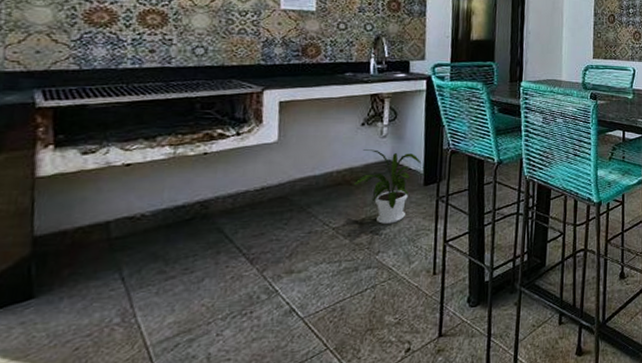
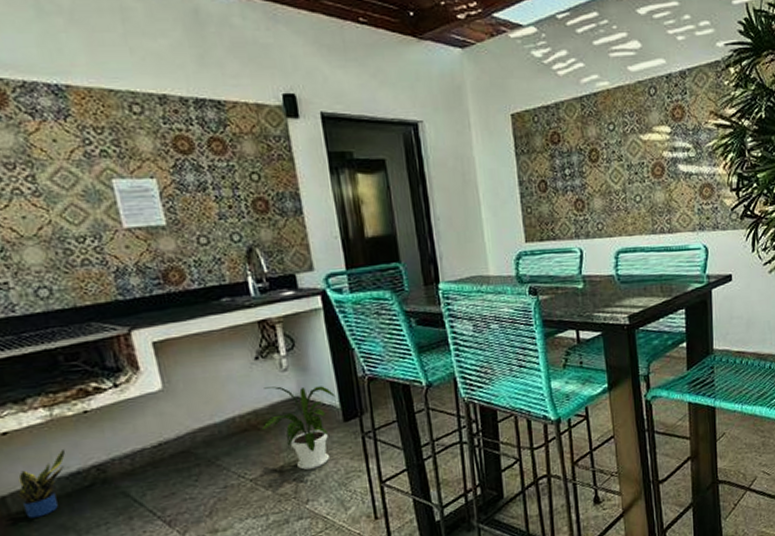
potted plant: none [122,185,178,244] -> present [18,450,66,518]

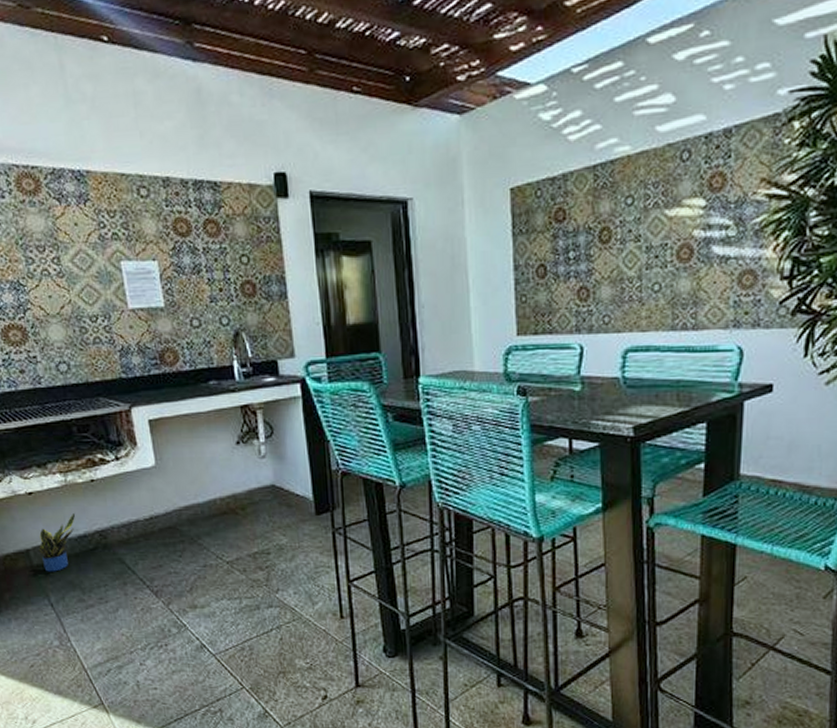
house plant: present [261,386,336,470] -> none [239,472,309,559]

